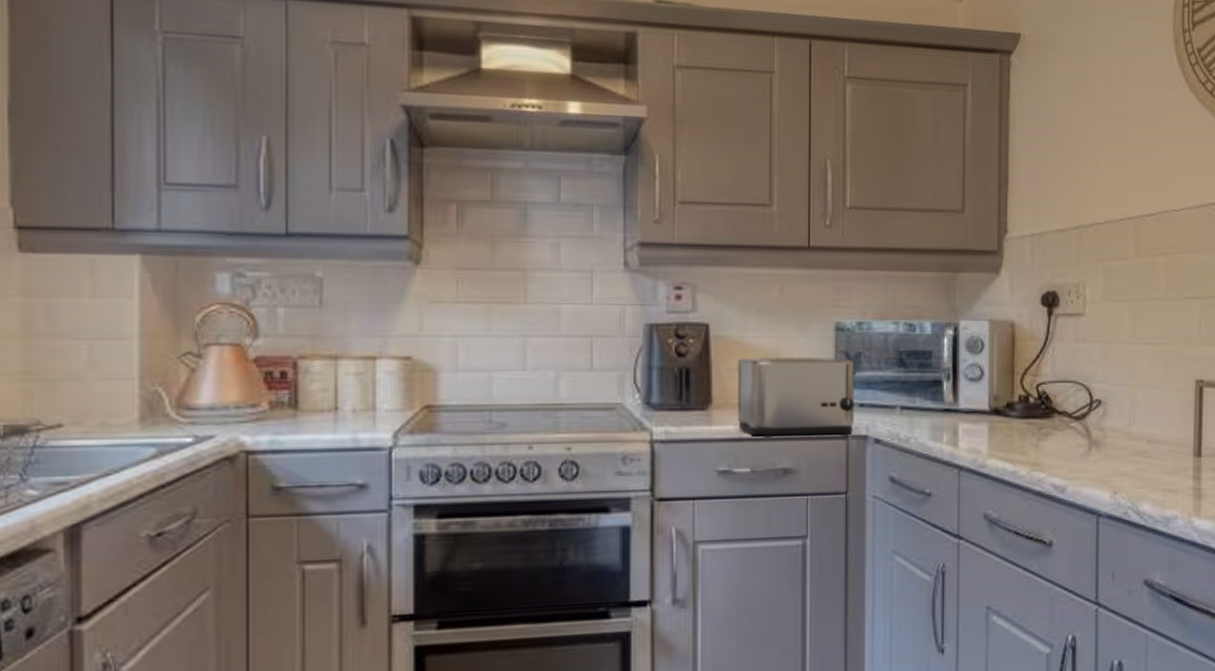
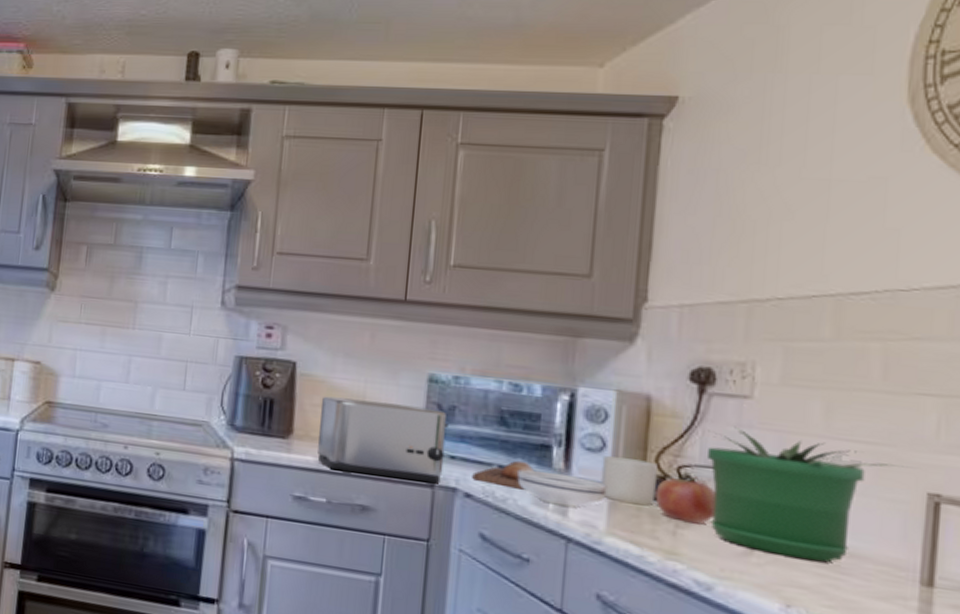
bread loaf: none [880,399,929,427] -> present [472,460,534,490]
bowl: none [917,406,987,437] -> present [517,469,607,508]
mug: none [981,383,1022,426] -> present [600,456,658,506]
fruit: none [1022,392,1064,435] -> present [655,476,716,523]
planter: none [1057,342,1181,451] -> present [708,426,904,562]

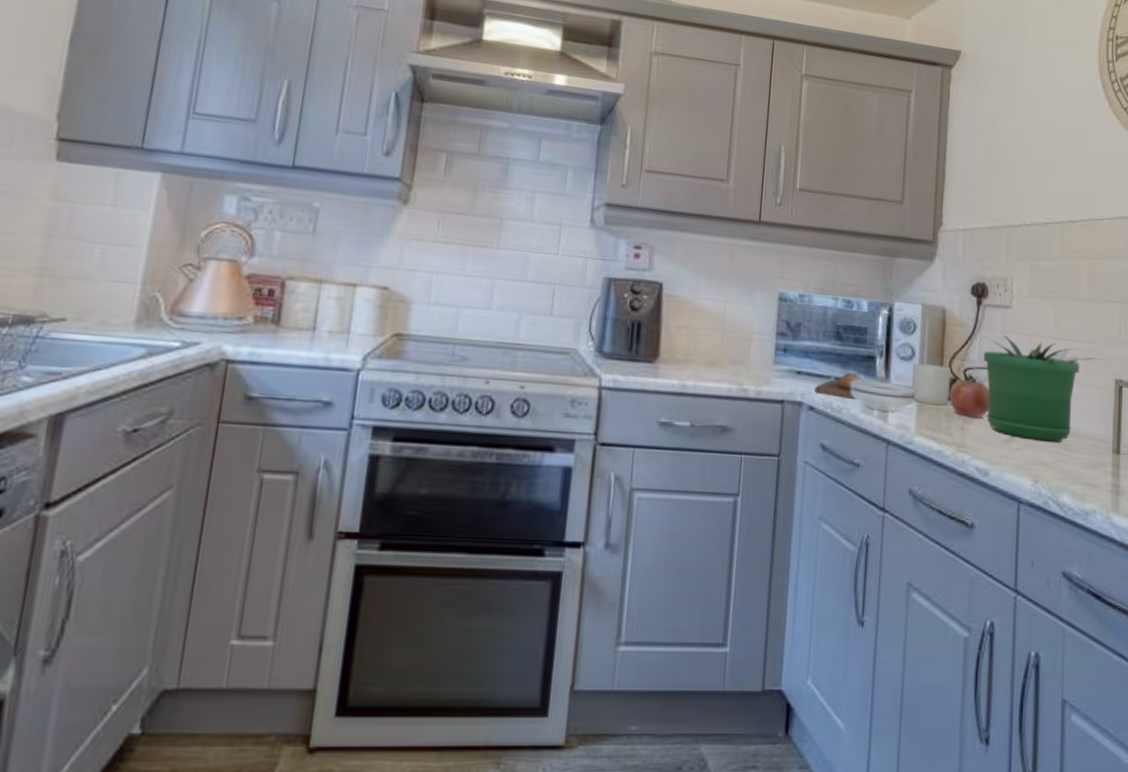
toaster: present [316,396,449,486] -> none [681,317,795,401]

